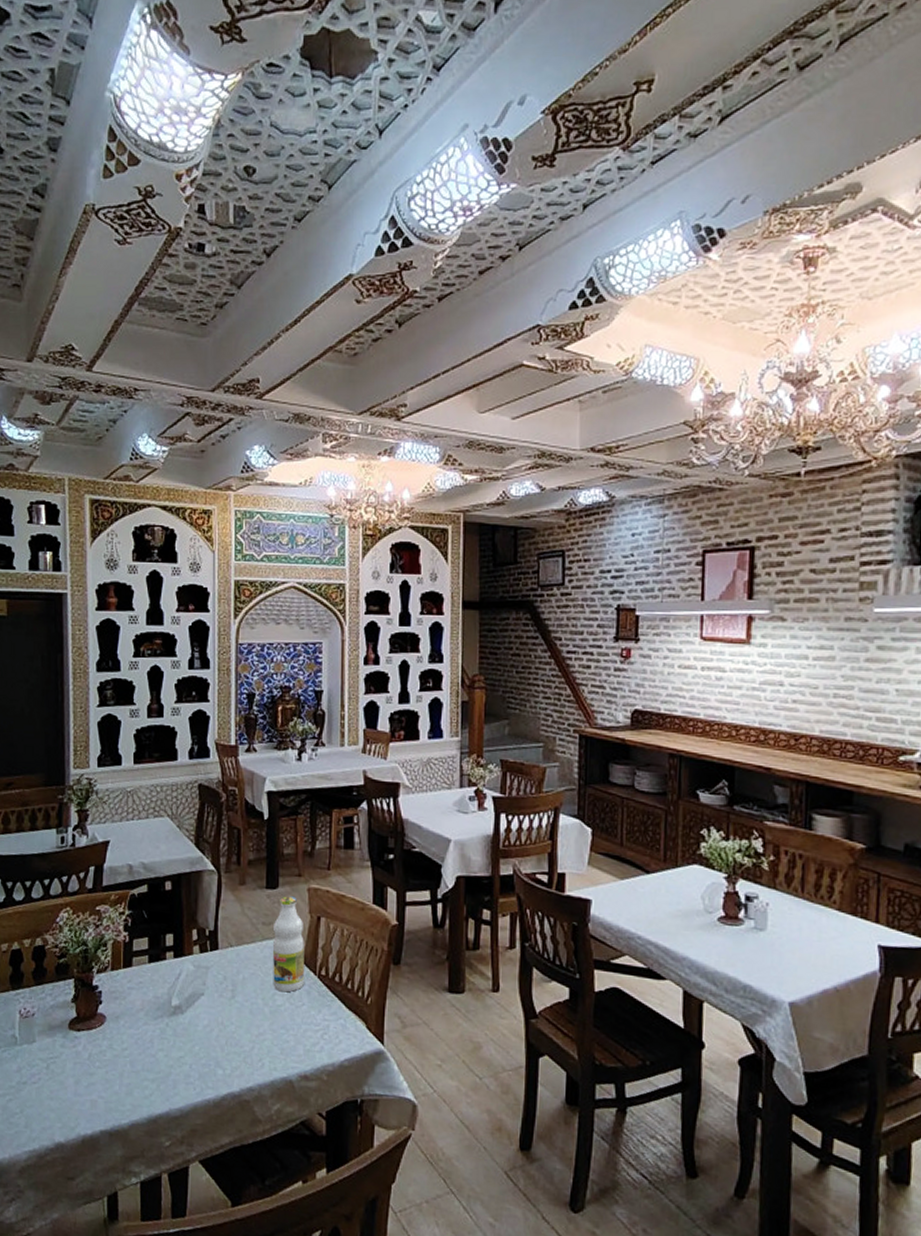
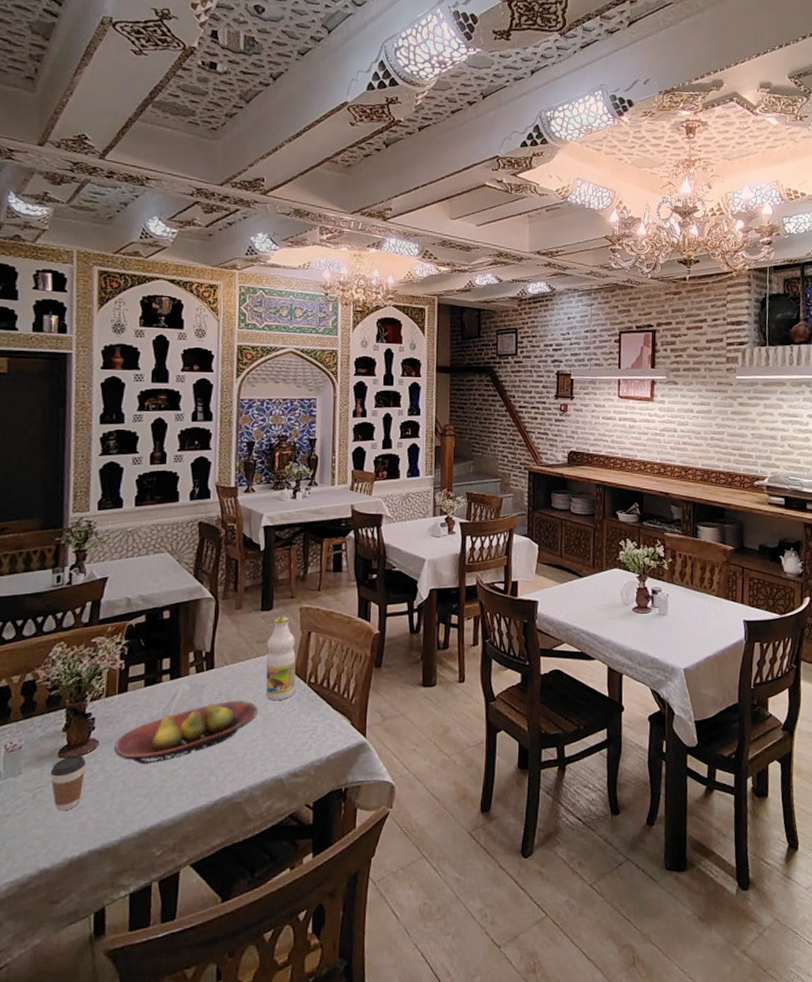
coffee cup: none [62,1028,95,1086] -> present [50,755,87,811]
fruit bowl: none [120,986,266,1047] -> present [113,700,259,764]

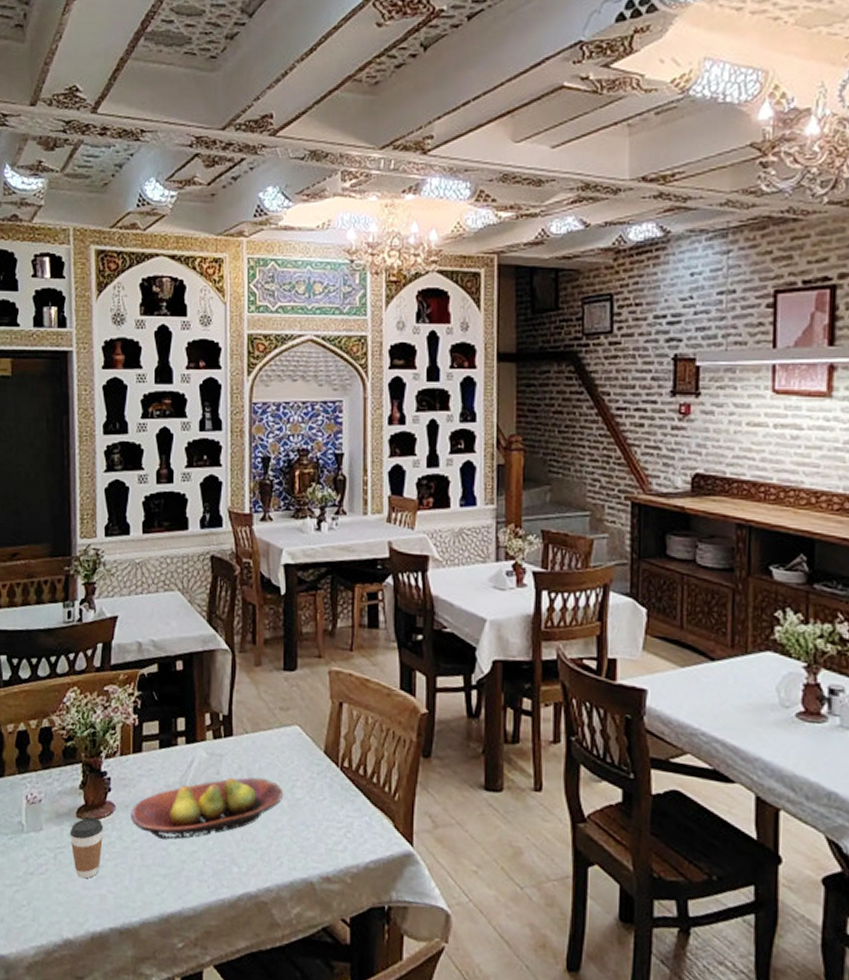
bottle: present [266,616,296,701] -> none [292,679,327,785]

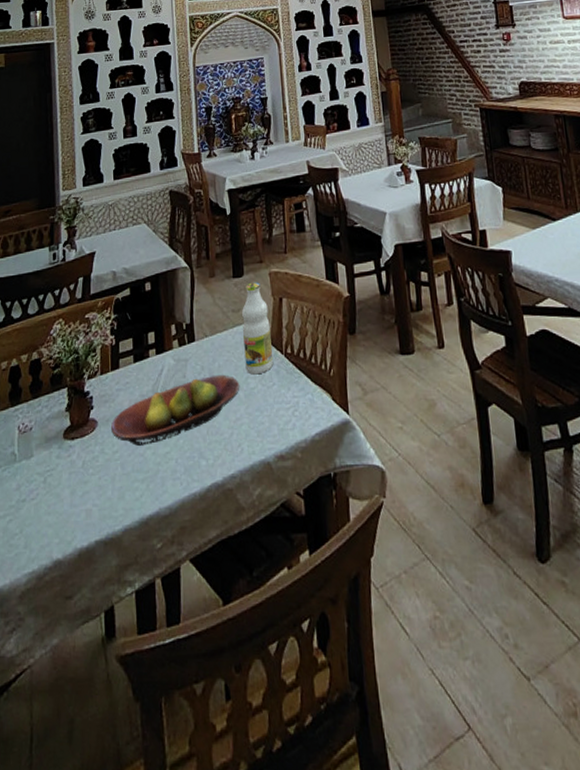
coffee cup: present [70,817,104,879] -> none [57,436,88,497]
bottle: none [292,679,327,785] -> present [242,282,274,375]

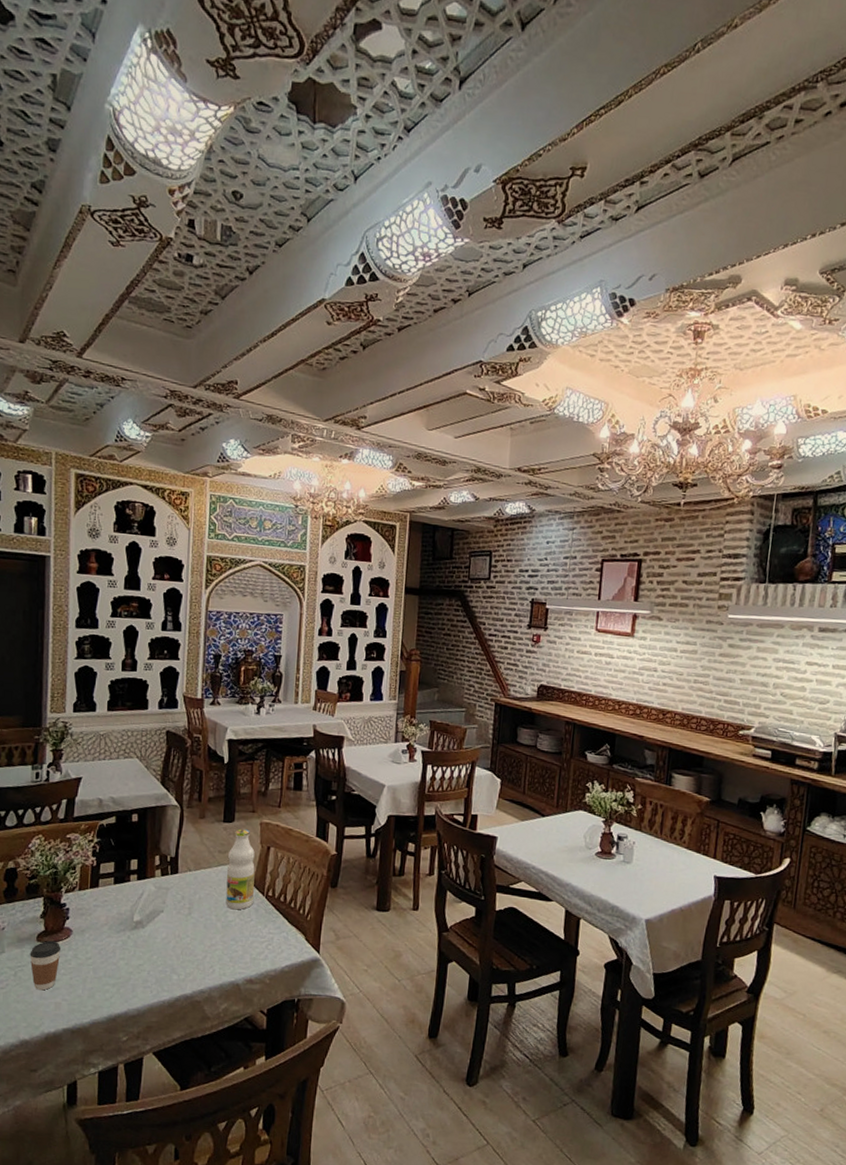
coffee cup: none [57,436,88,497] -> present [30,940,61,991]
fruit bowl: present [110,374,240,446] -> none [85,905,219,956]

